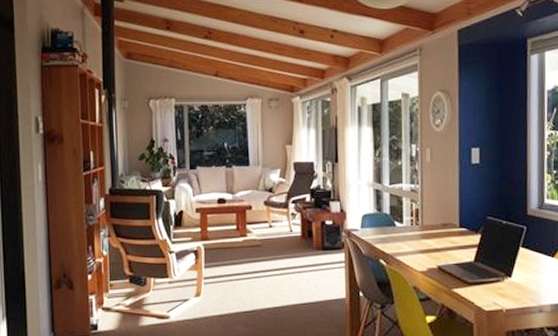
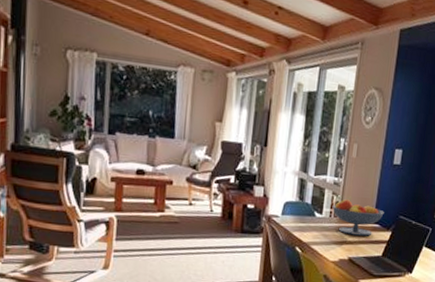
fruit bowl: none [412,206,470,242] -> present [332,199,384,236]

